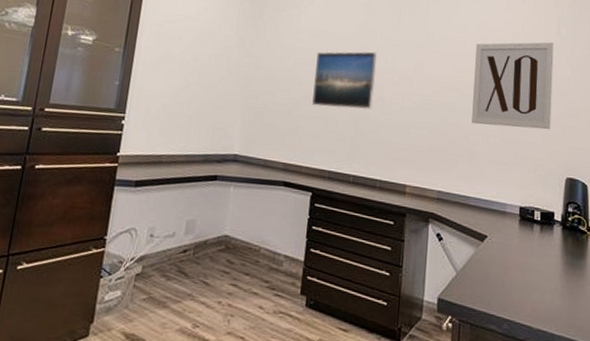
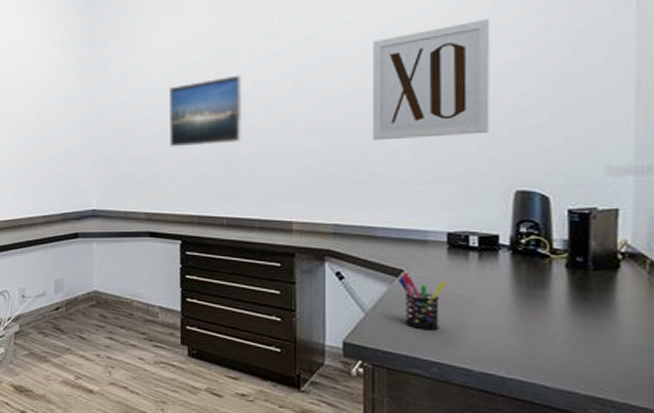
pen holder: none [483,238,517,291] -> present [398,273,447,331]

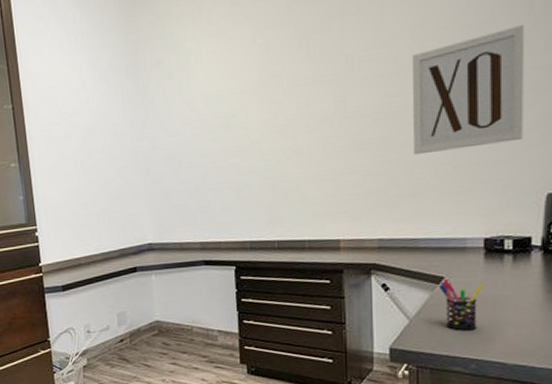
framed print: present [169,75,243,147] -> none [216,98,290,176]

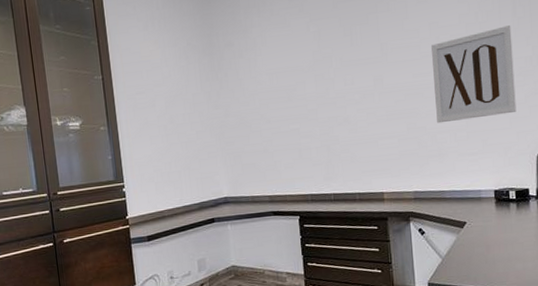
pen holder: present [440,279,484,331] -> none [463,224,497,266]

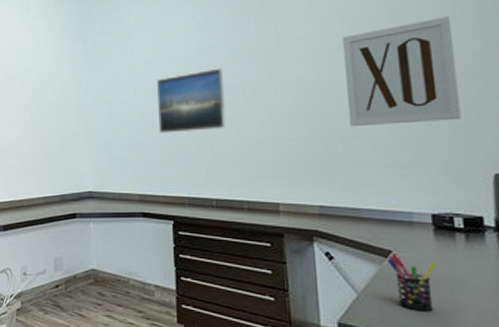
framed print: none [279,76,341,139] -> present [157,68,227,134]
pen holder: none [463,224,497,266] -> present [388,254,436,312]

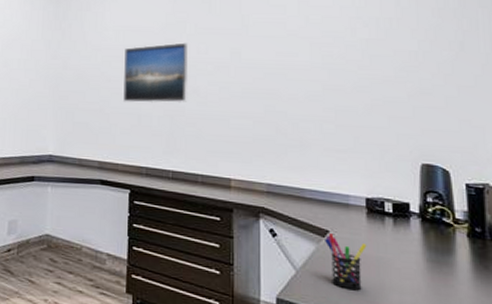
wall art: present [341,16,462,127] -> none [298,14,397,112]

